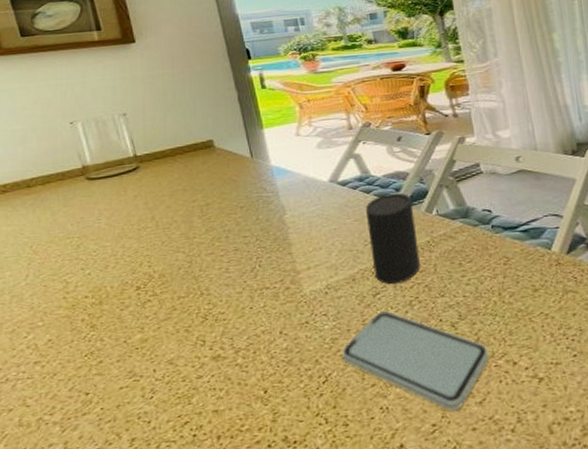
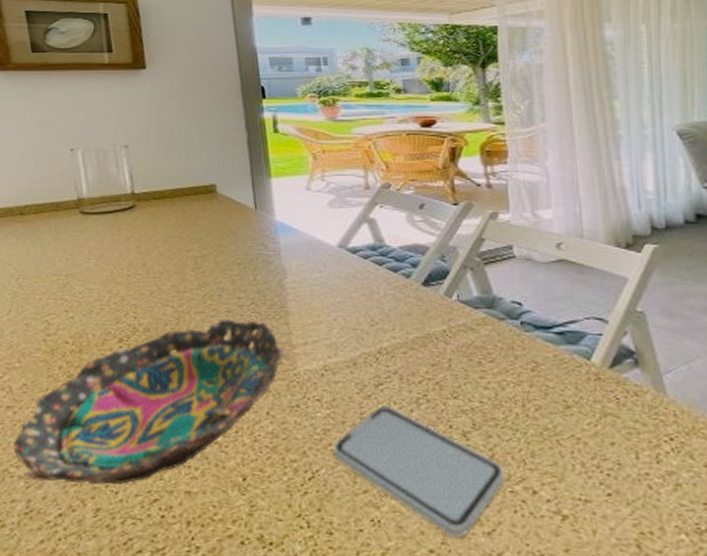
bowl: none [45,254,292,424] -> present [14,319,286,485]
cup: present [365,192,420,284] -> none [375,268,432,375]

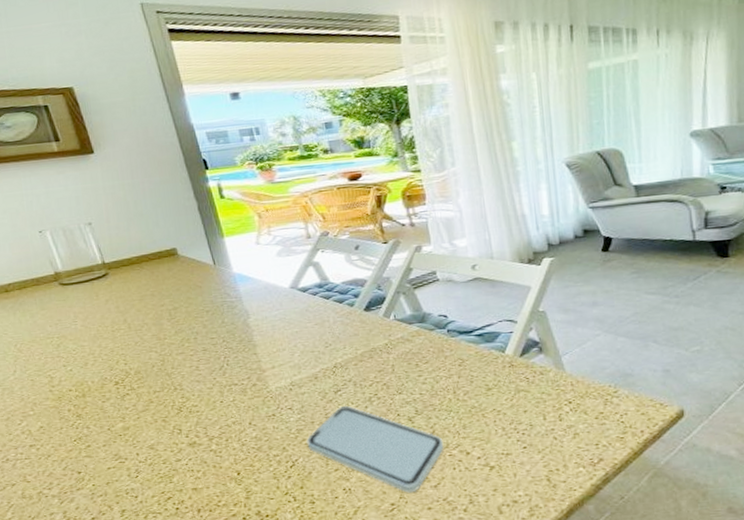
bowl: present [14,319,286,485] -> none [42,354,258,497]

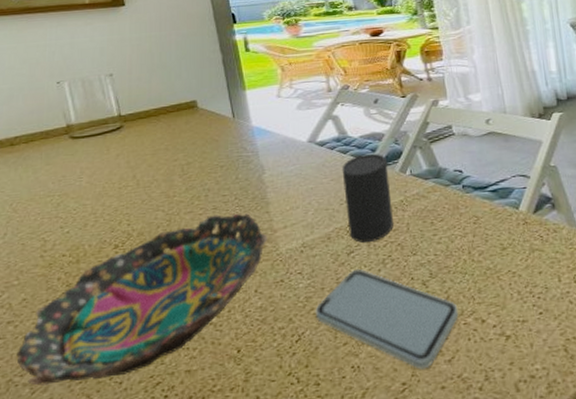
bowl: none [42,354,258,497] -> present [16,213,268,386]
cup: none [325,298,379,382] -> present [342,153,393,243]

